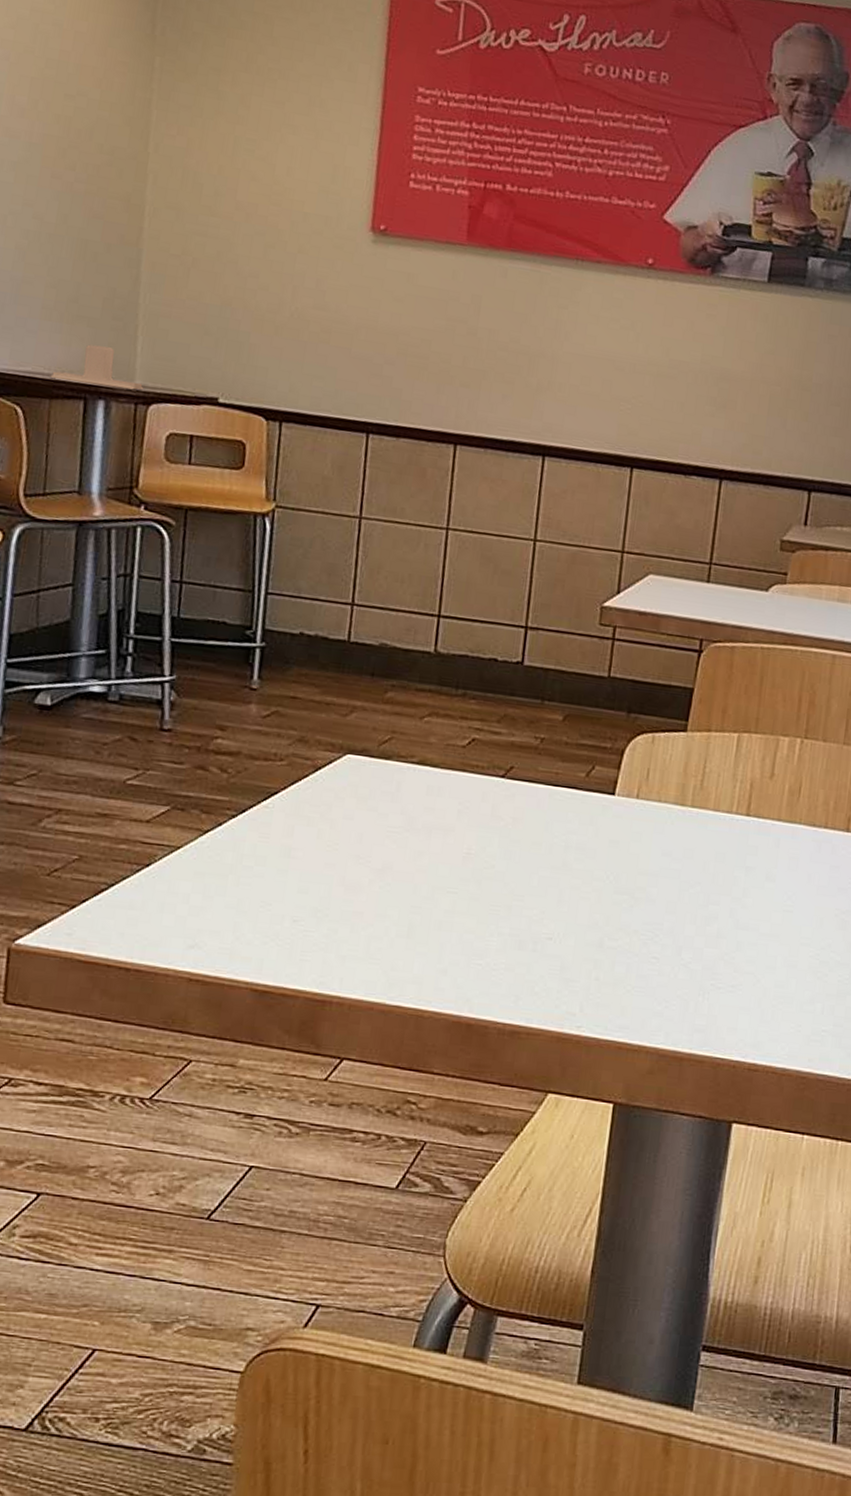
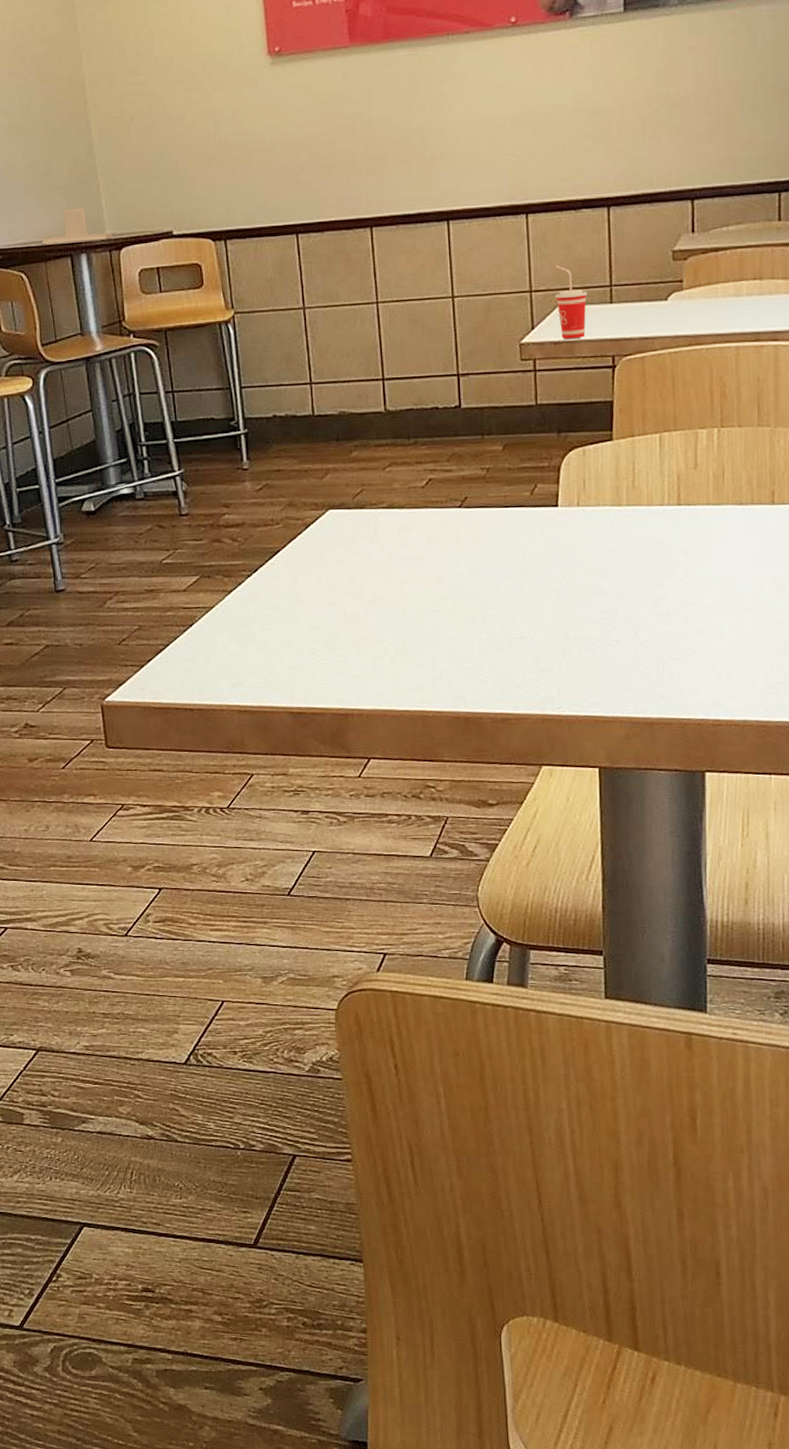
beverage cup: none [648,529,685,613] -> present [554,264,588,340]

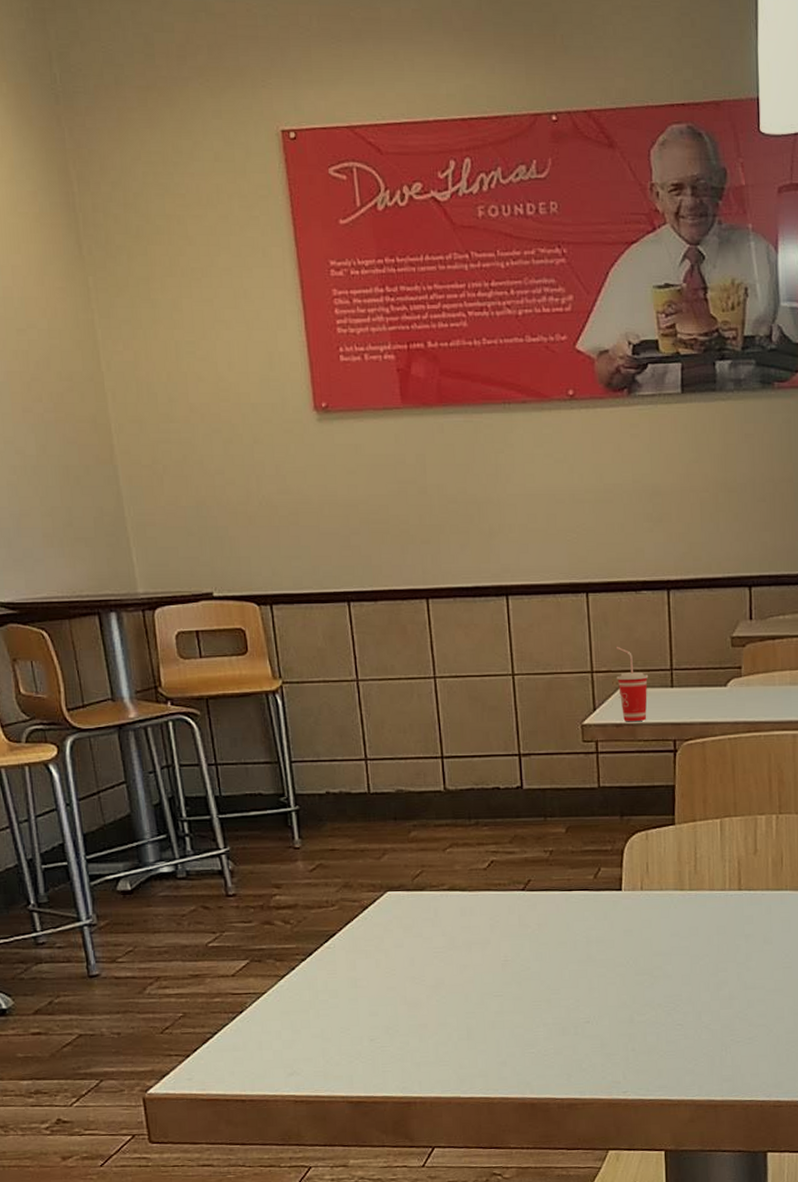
napkin holder: present [41,208,114,245] -> none [64,563,147,600]

